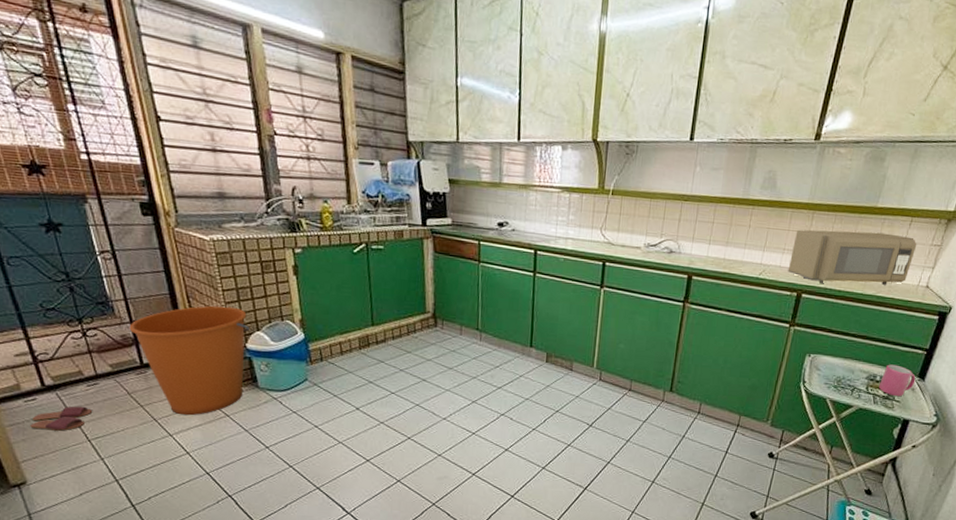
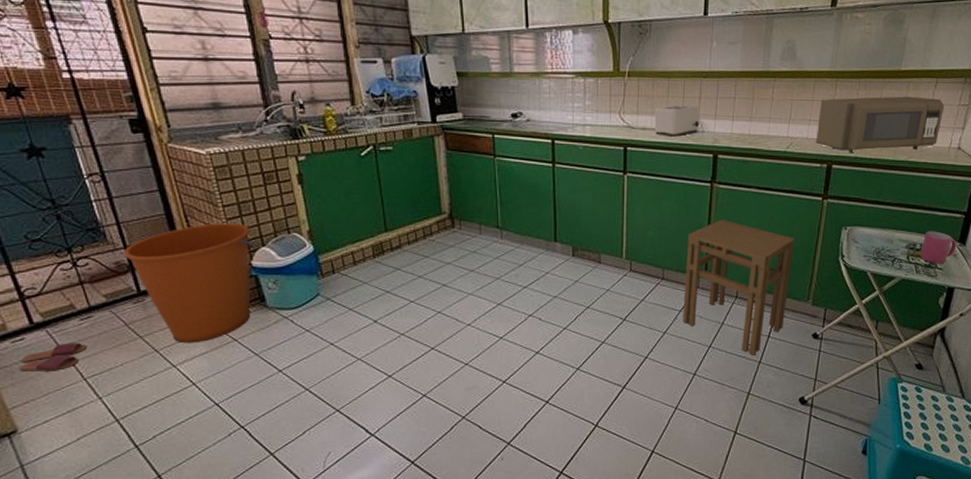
toaster: none [633,225,679,256] -> present [654,105,700,137]
stool: none [645,338,760,469] -> present [682,219,795,356]

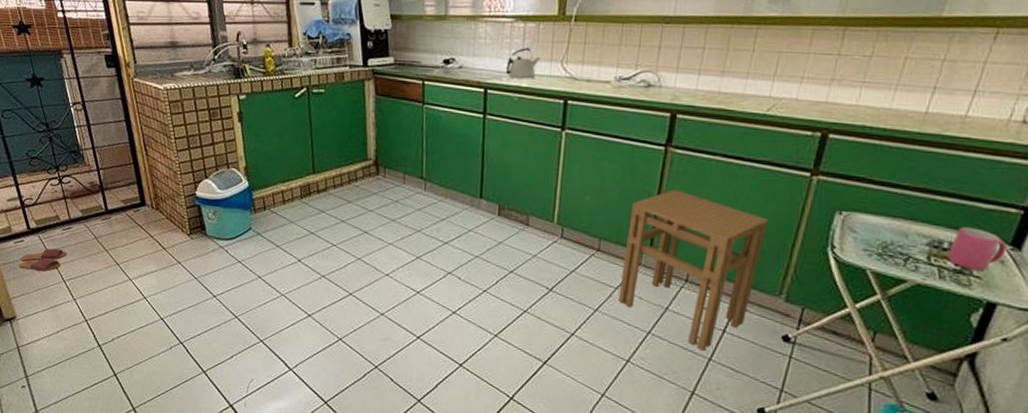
bucket: present [123,223,255,344] -> none [96,153,199,261]
kettle: none [570,100,601,130] -> present [505,47,541,80]
toaster: present [654,105,700,137] -> none [601,54,659,91]
microwave: present [815,96,945,153] -> none [807,50,1007,121]

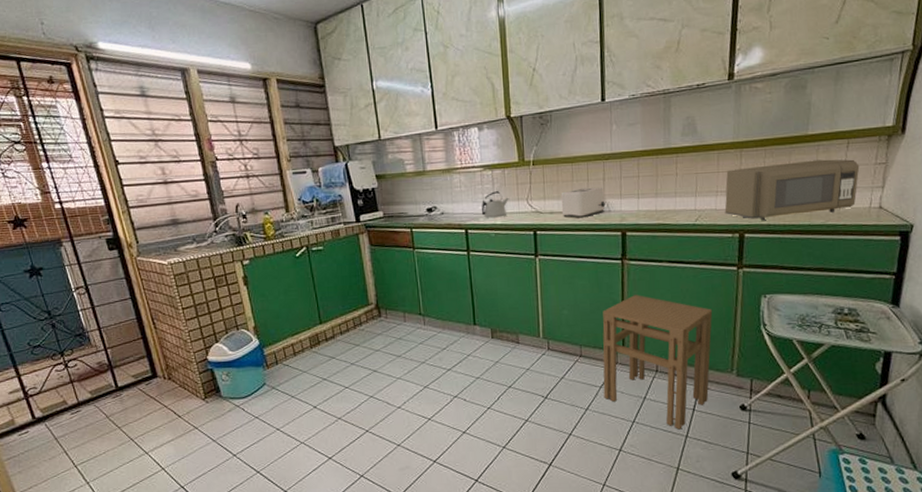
slippers: present [19,248,66,271] -> none [24,434,76,460]
toaster: none [601,54,659,91] -> present [561,187,606,219]
microwave: none [807,50,1007,121] -> present [724,159,860,221]
mug: present [946,226,1007,272] -> none [848,294,889,328]

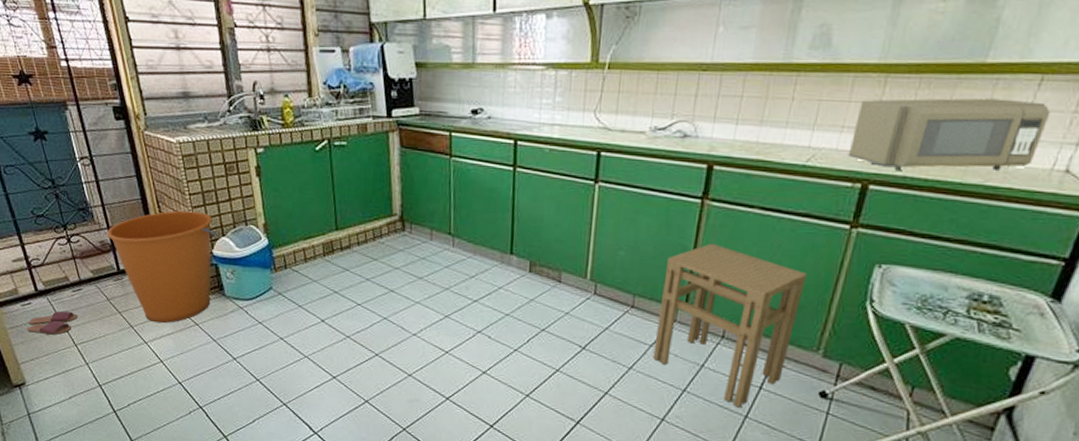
slippers: none [24,434,76,460] -> present [27,310,77,335]
bucket: none [104,323,210,432] -> present [107,210,216,324]
kettle: present [481,190,509,219] -> none [536,96,573,131]
toaster: present [561,187,606,219] -> none [635,103,695,142]

